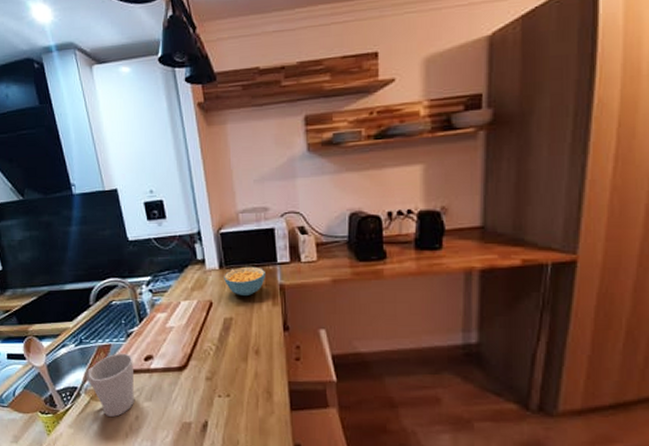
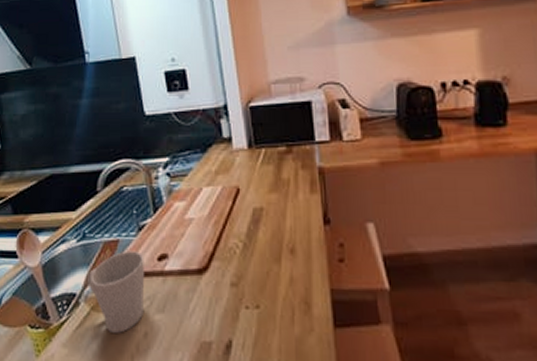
cereal bowl: present [224,266,265,297] -> none [253,146,302,182]

